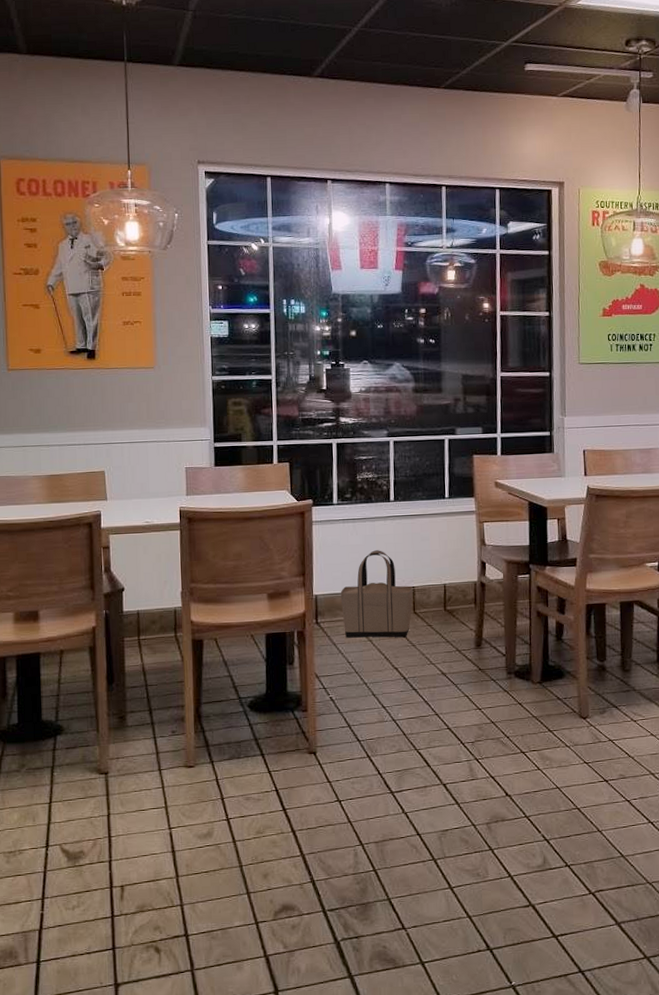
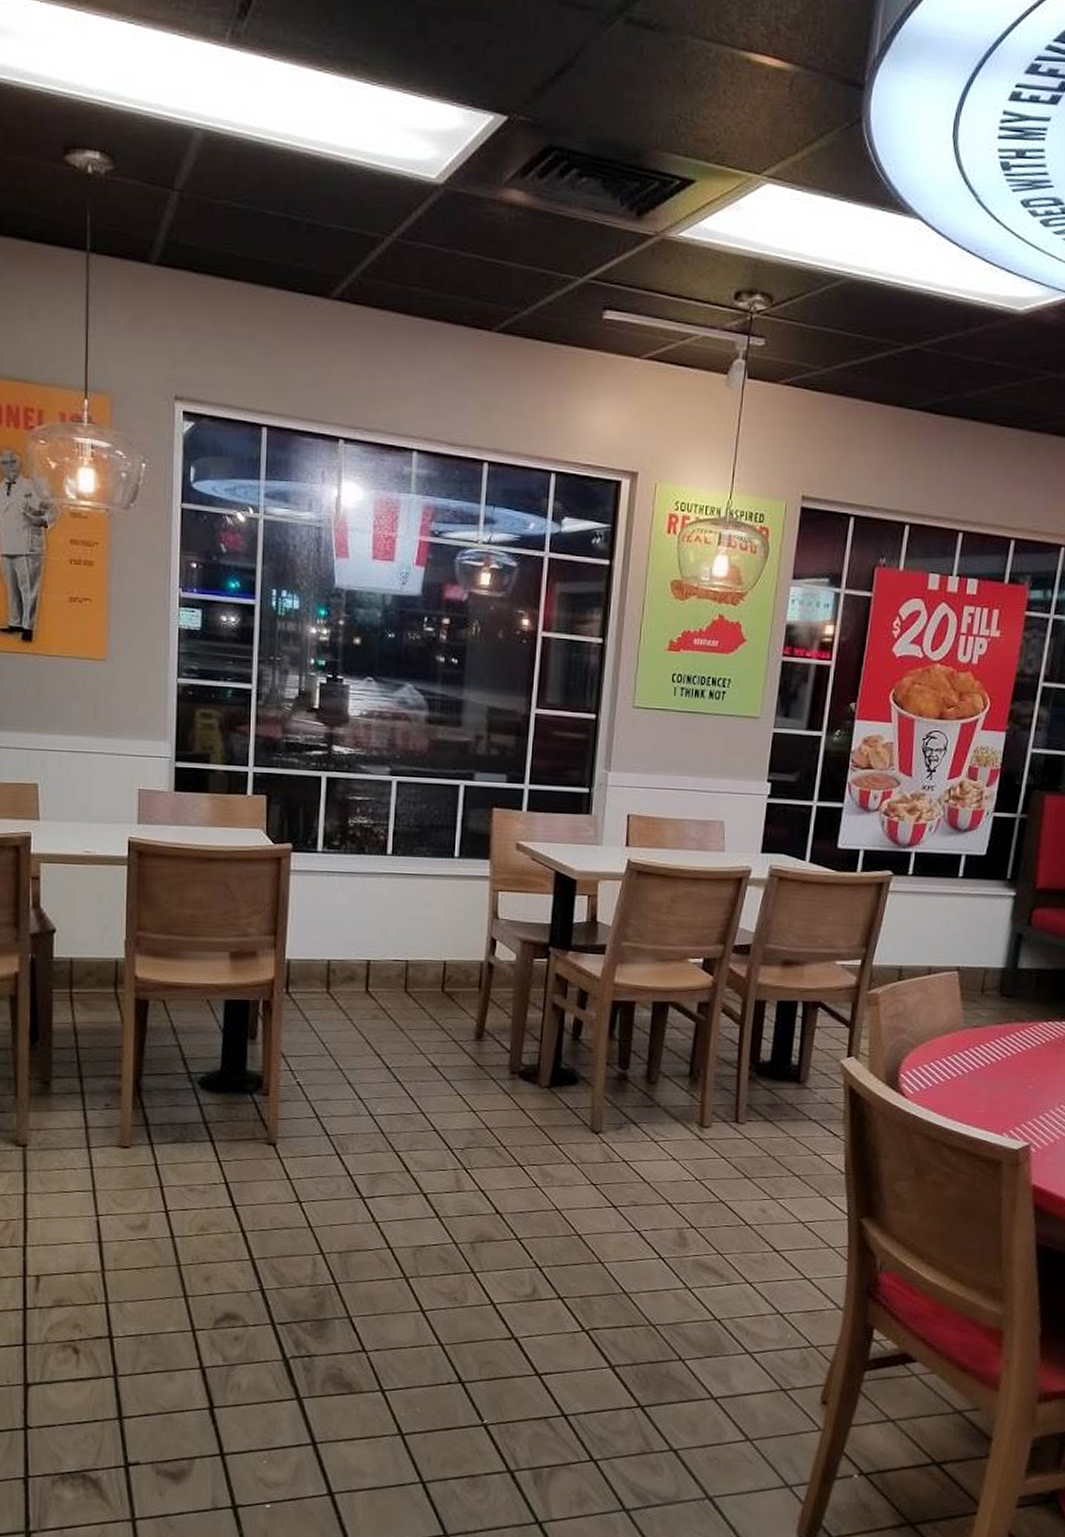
shopping bag: present [340,550,413,638] -> none [318,912,406,1020]

